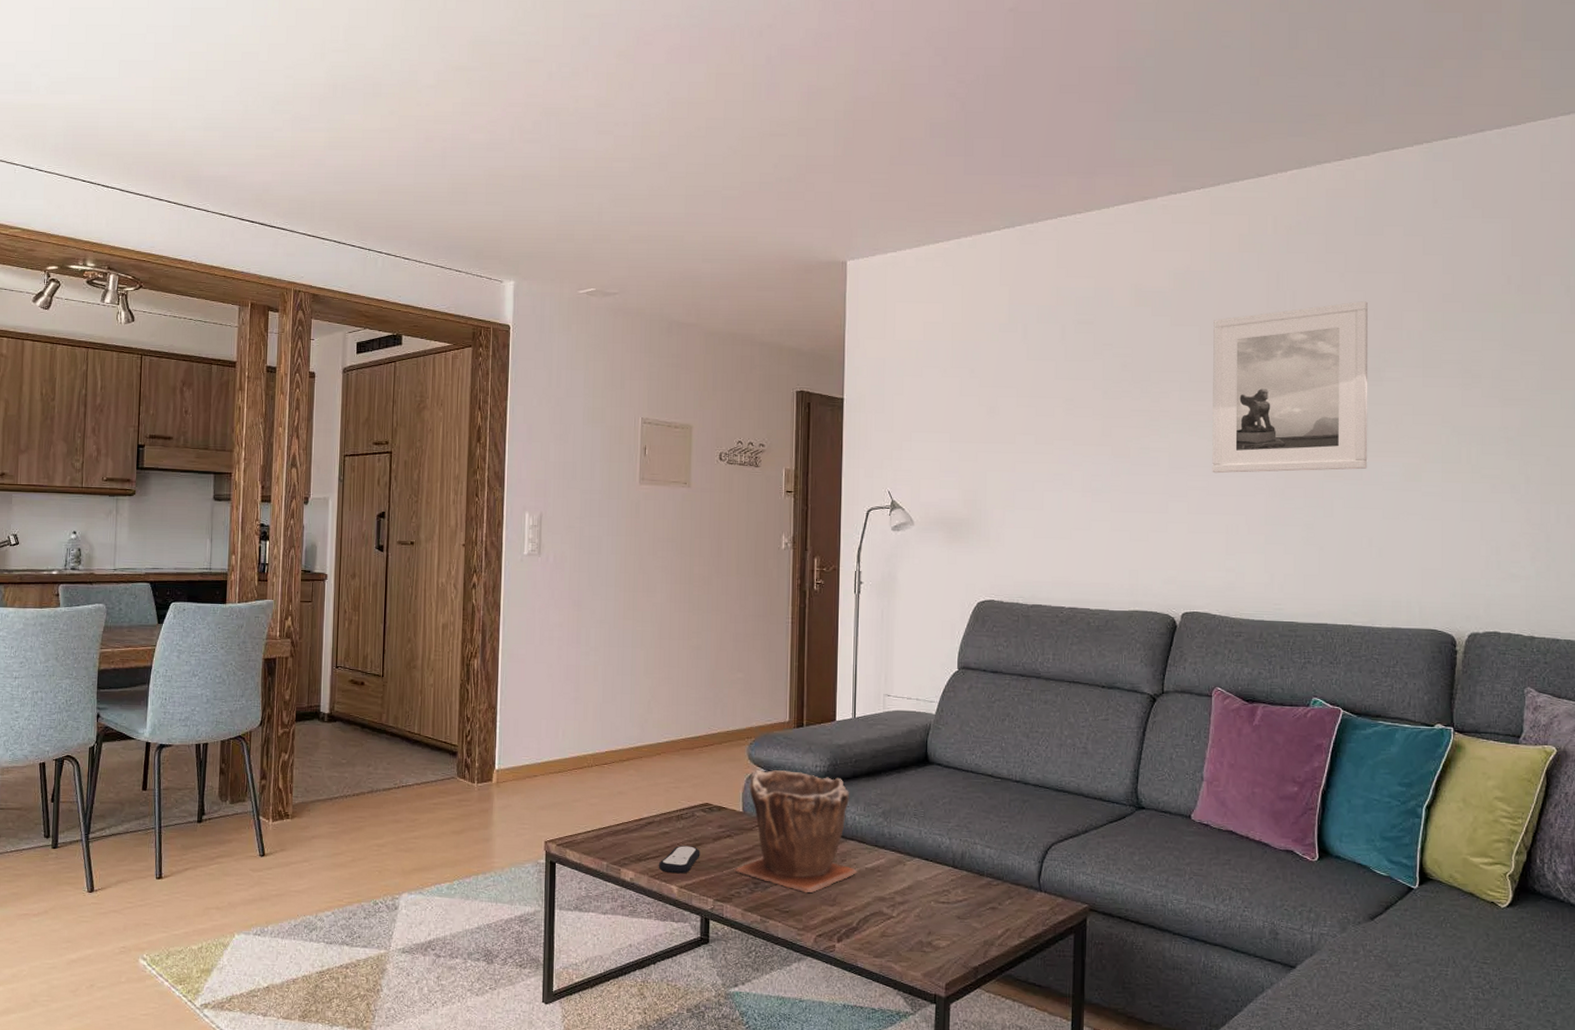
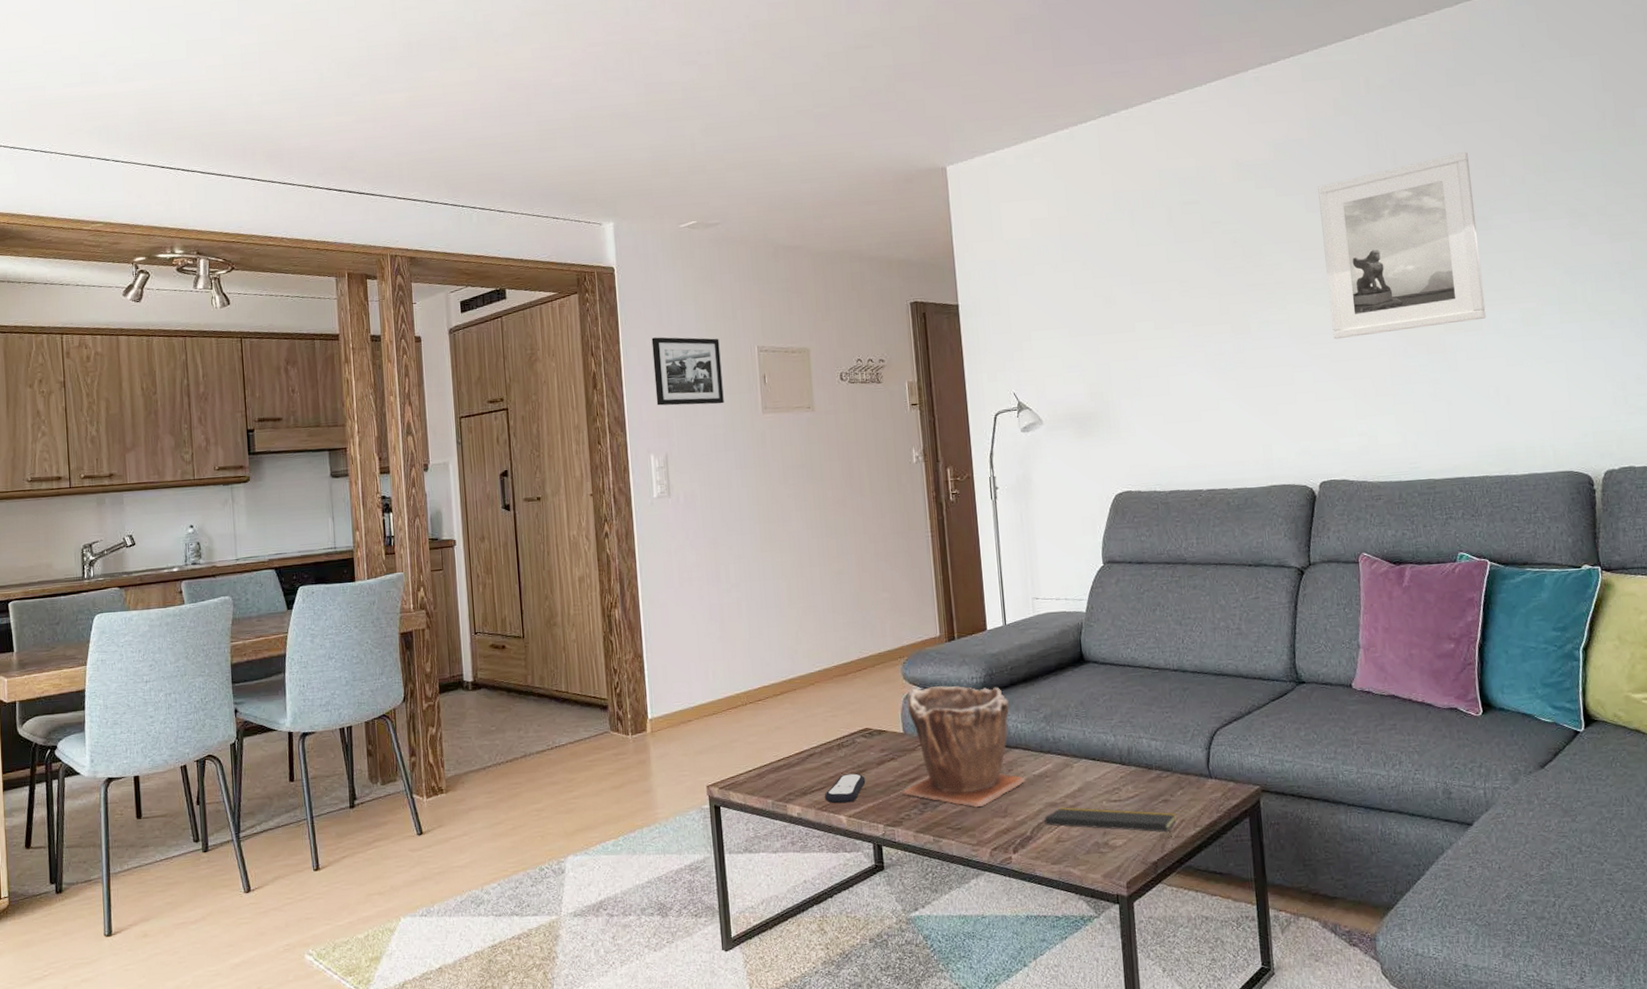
picture frame: none [537,398,605,470] -> present [651,337,724,406]
notepad: none [871,903,1002,957] -> present [1044,807,1177,849]

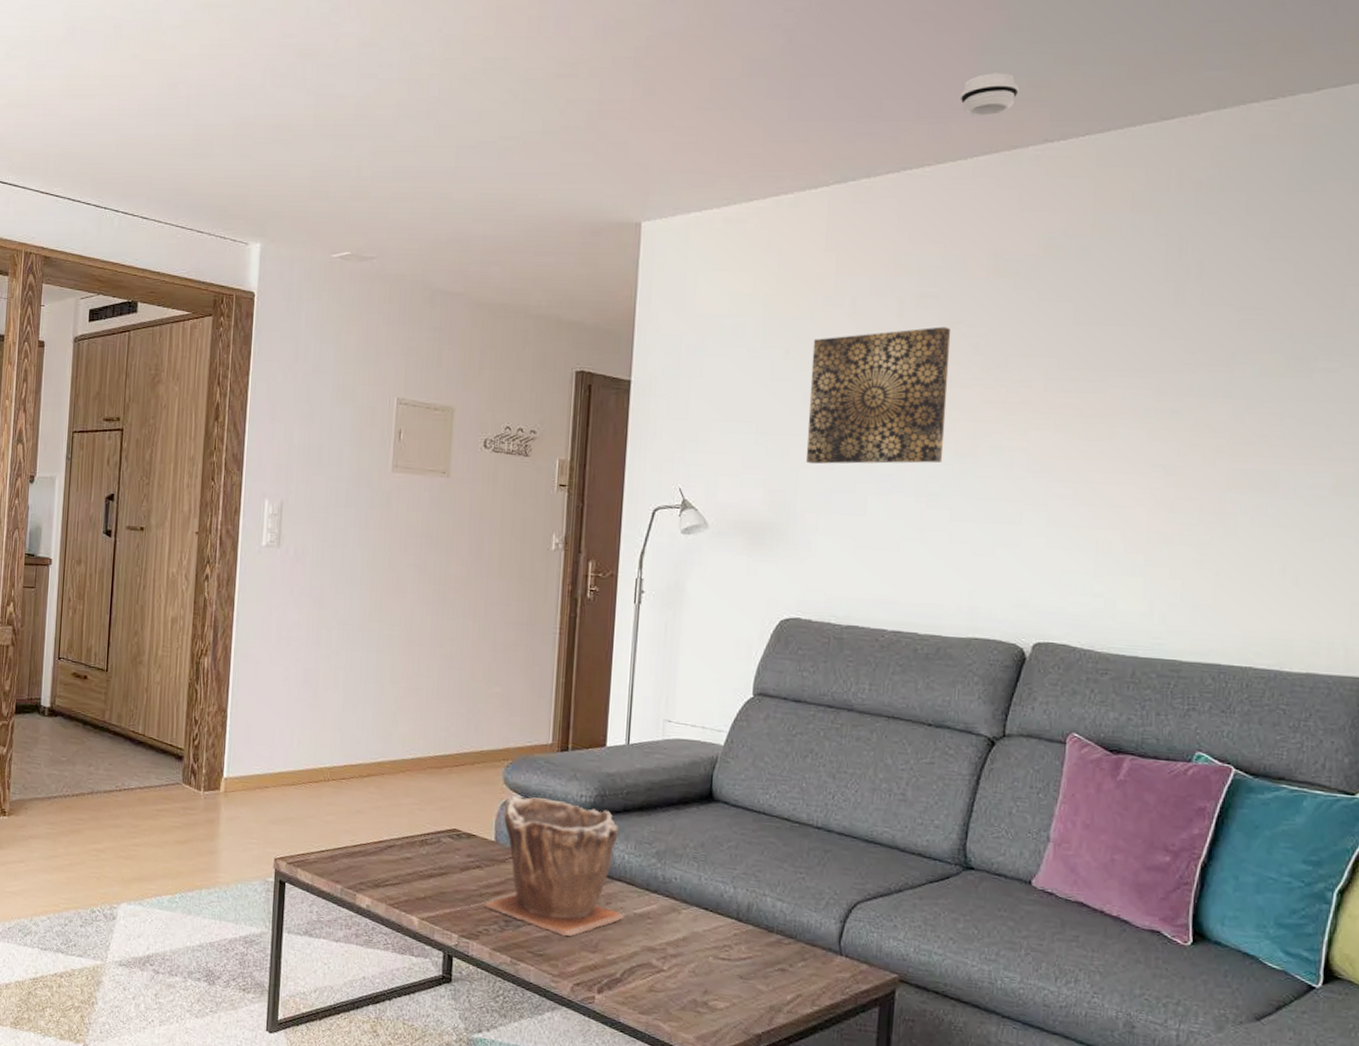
picture frame: present [651,337,724,406] -> none [279,373,357,456]
remote control: present [824,773,866,804] -> none [398,873,446,905]
notepad: present [1044,807,1177,849] -> none [638,954,792,1025]
wall art: none [1104,227,1224,357] -> present [805,326,951,464]
smoke detector: none [1187,12,1233,50] -> present [959,73,1019,116]
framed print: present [1318,152,1487,340] -> none [1081,273,1300,480]

